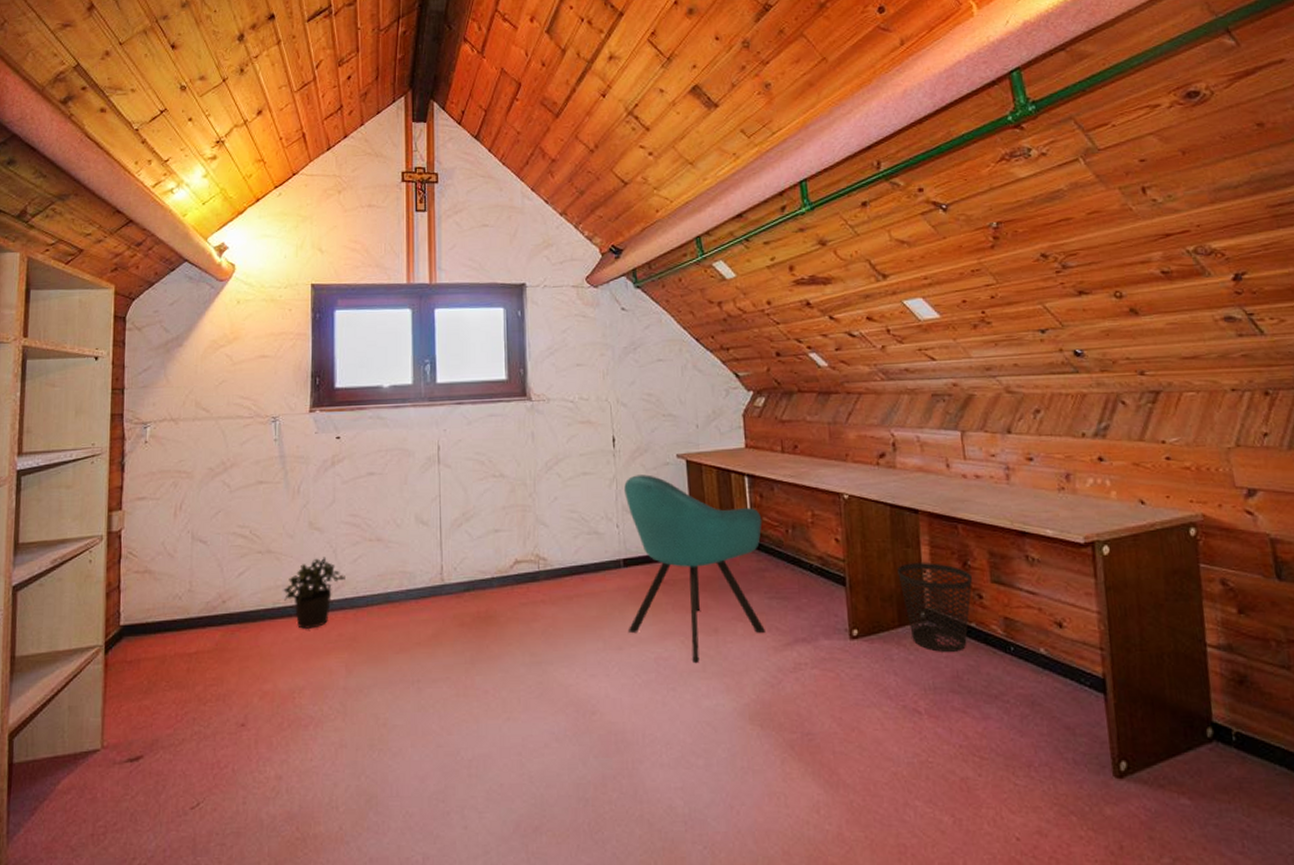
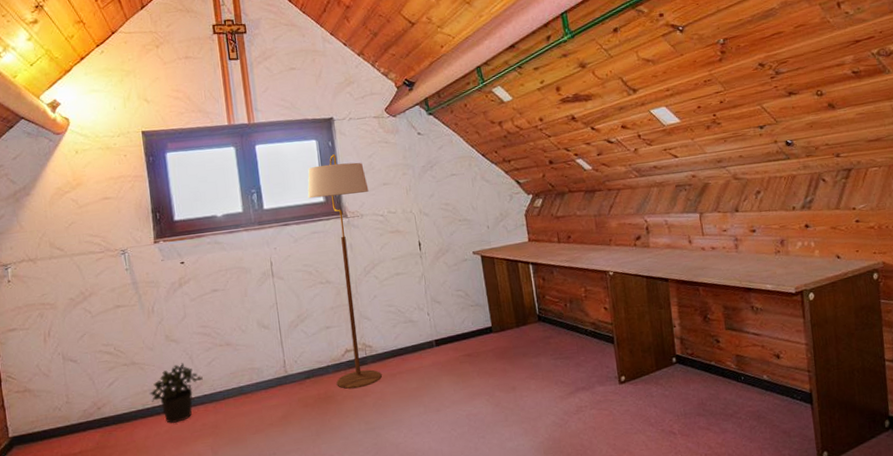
floor lamp: none [488,326,559,610] -> present [307,154,382,389]
chair: present [624,474,765,664] -> none [431,270,553,416]
wastebasket: present [897,563,973,652] -> none [654,319,712,387]

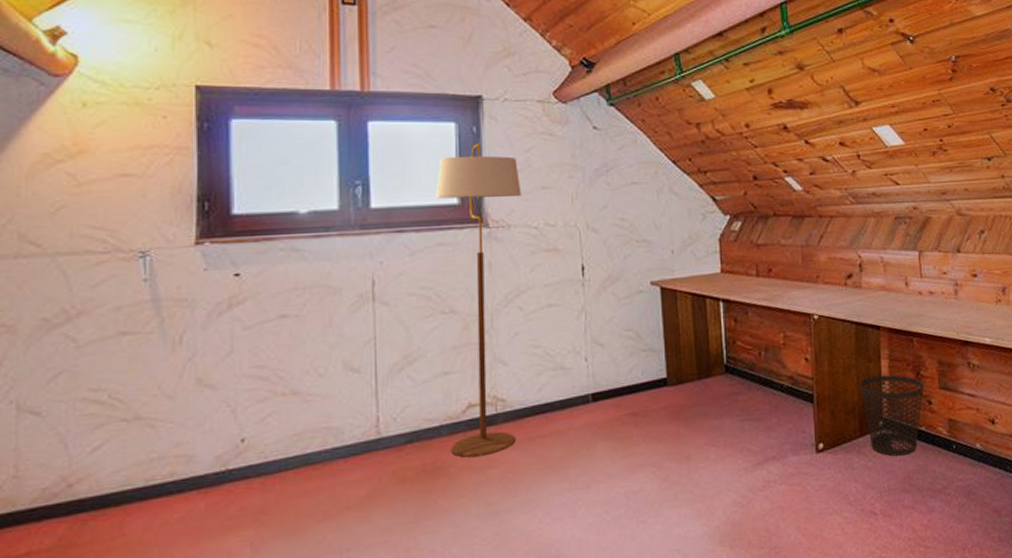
potted plant: present [150,363,203,424] -> none [160,418,249,509]
wastebasket: none [654,319,712,387] -> present [860,375,924,457]

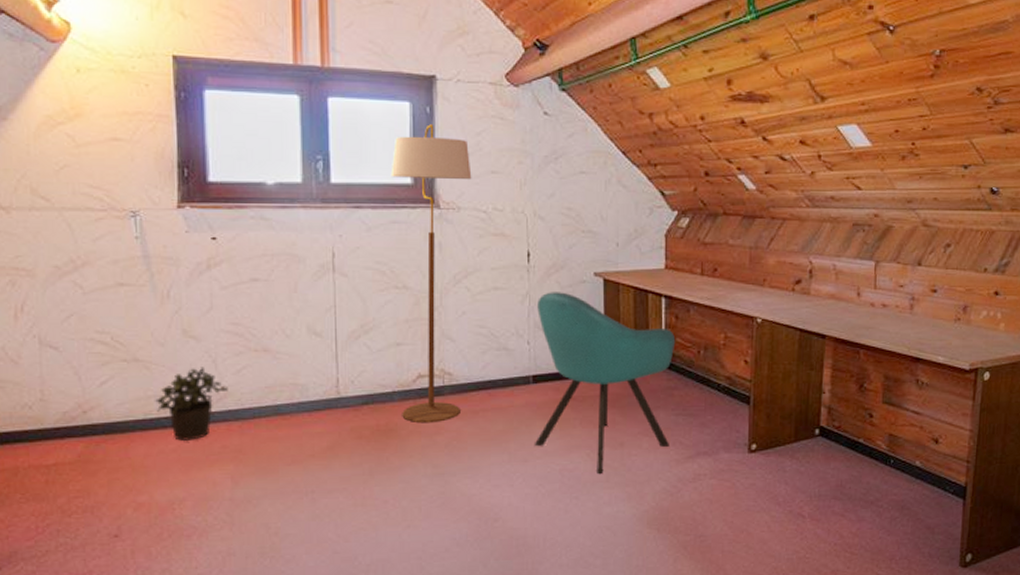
potted plant: none [160,418,249,509] -> present [155,367,228,442]
chair: none [594,304,737,494] -> present [535,292,676,475]
wastebasket: present [860,375,924,457] -> none [799,384,867,464]

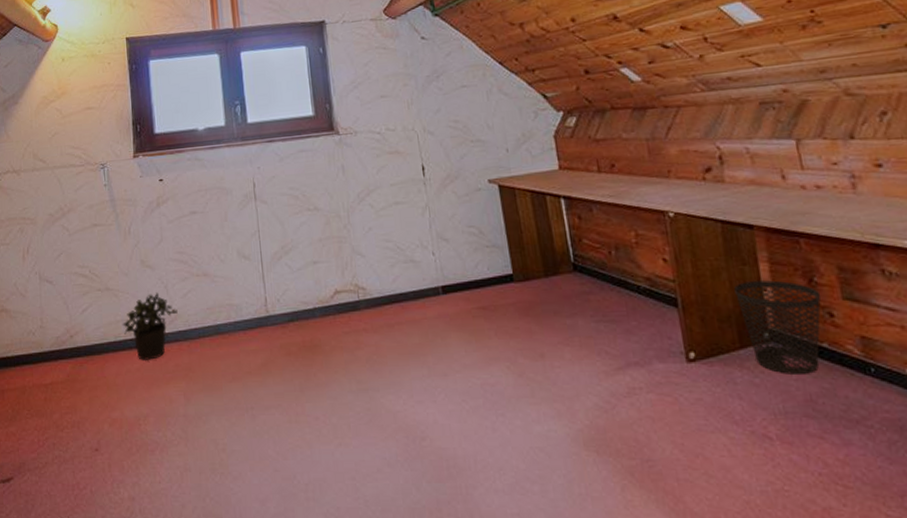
floor lamp: present [390,124,472,424] -> none [295,62,377,339]
chair: present [535,292,676,475] -> none [437,201,594,389]
wastebasket: none [799,384,867,464] -> present [734,280,821,374]

